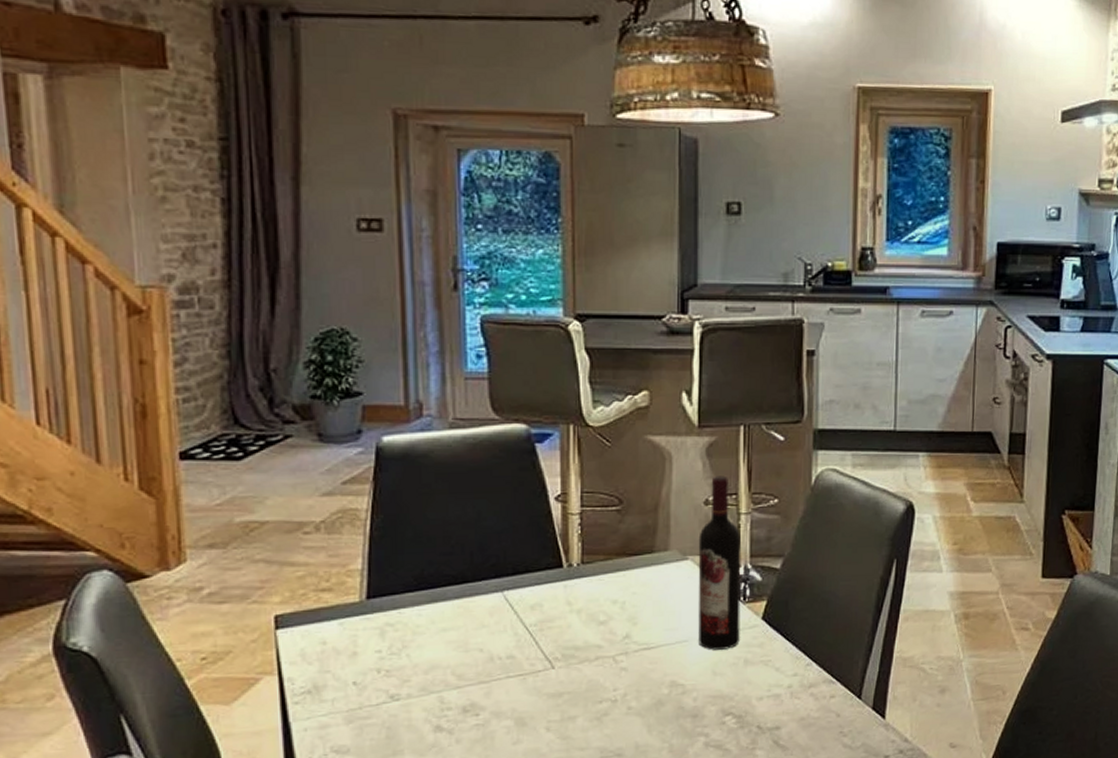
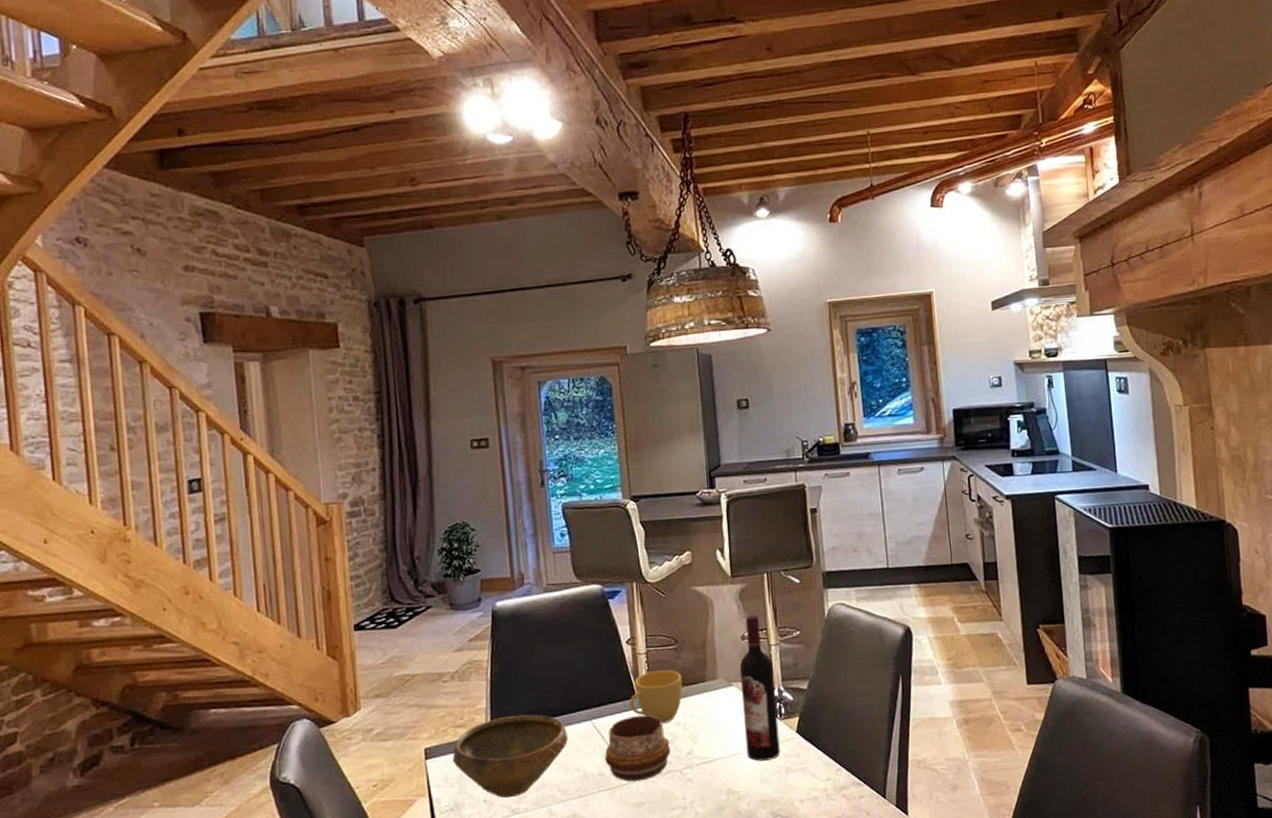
bowl: none [313,580,470,681] -> present [452,714,568,798]
decorative bowl: none [517,589,602,668] -> present [605,715,670,782]
cup: none [553,535,624,601] -> present [629,670,683,724]

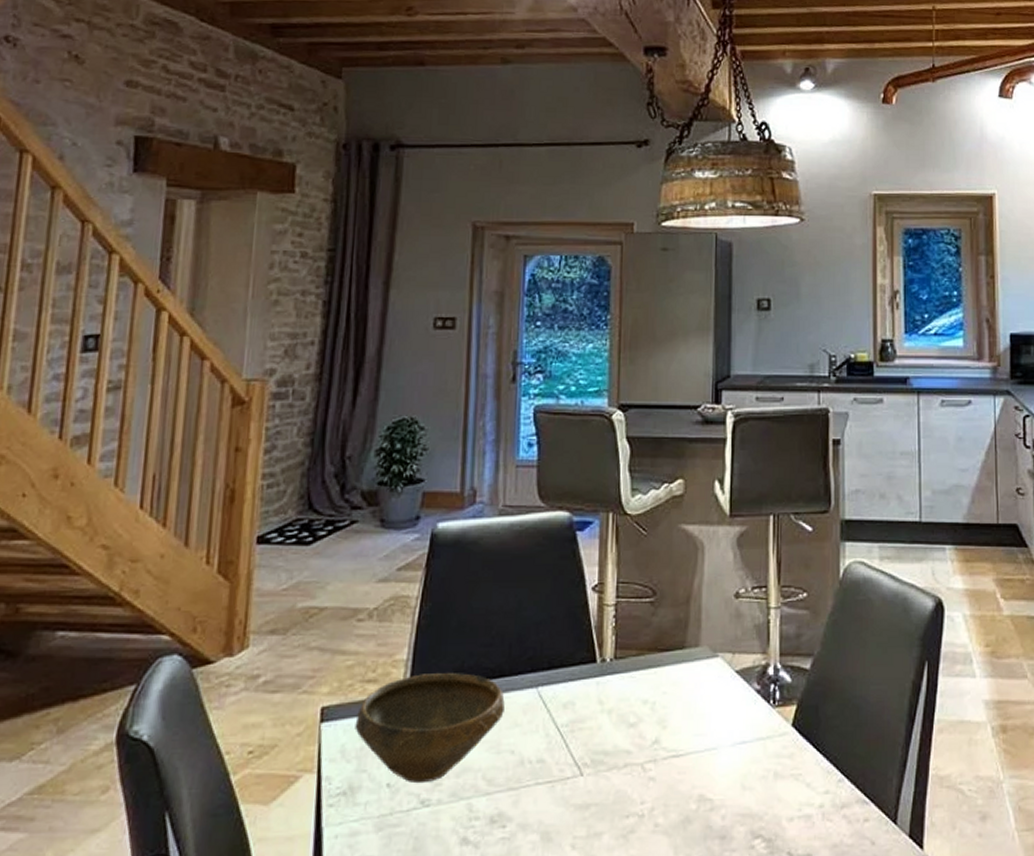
decorative bowl: present [605,715,670,782] -> none [548,686,632,775]
cup: present [629,670,683,724] -> none [587,629,657,700]
wine bottle: present [739,615,780,761] -> none [727,567,771,760]

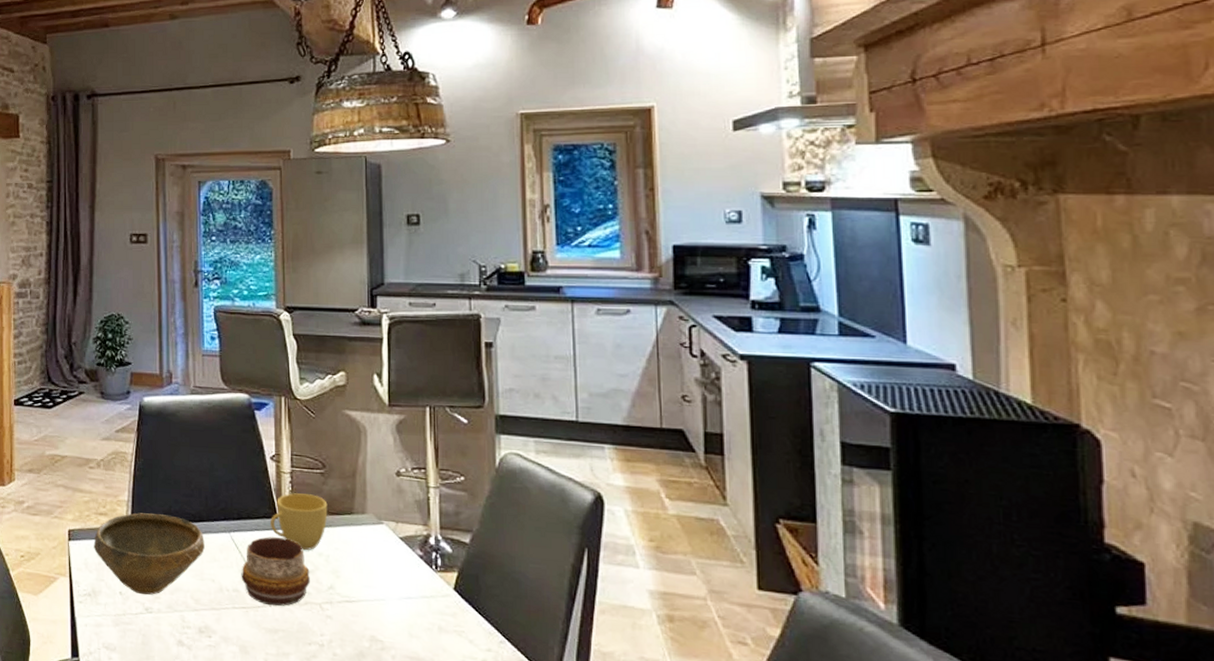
decorative bowl: none [548,686,632,775] -> present [241,537,310,607]
cup: none [587,629,657,700] -> present [269,493,328,551]

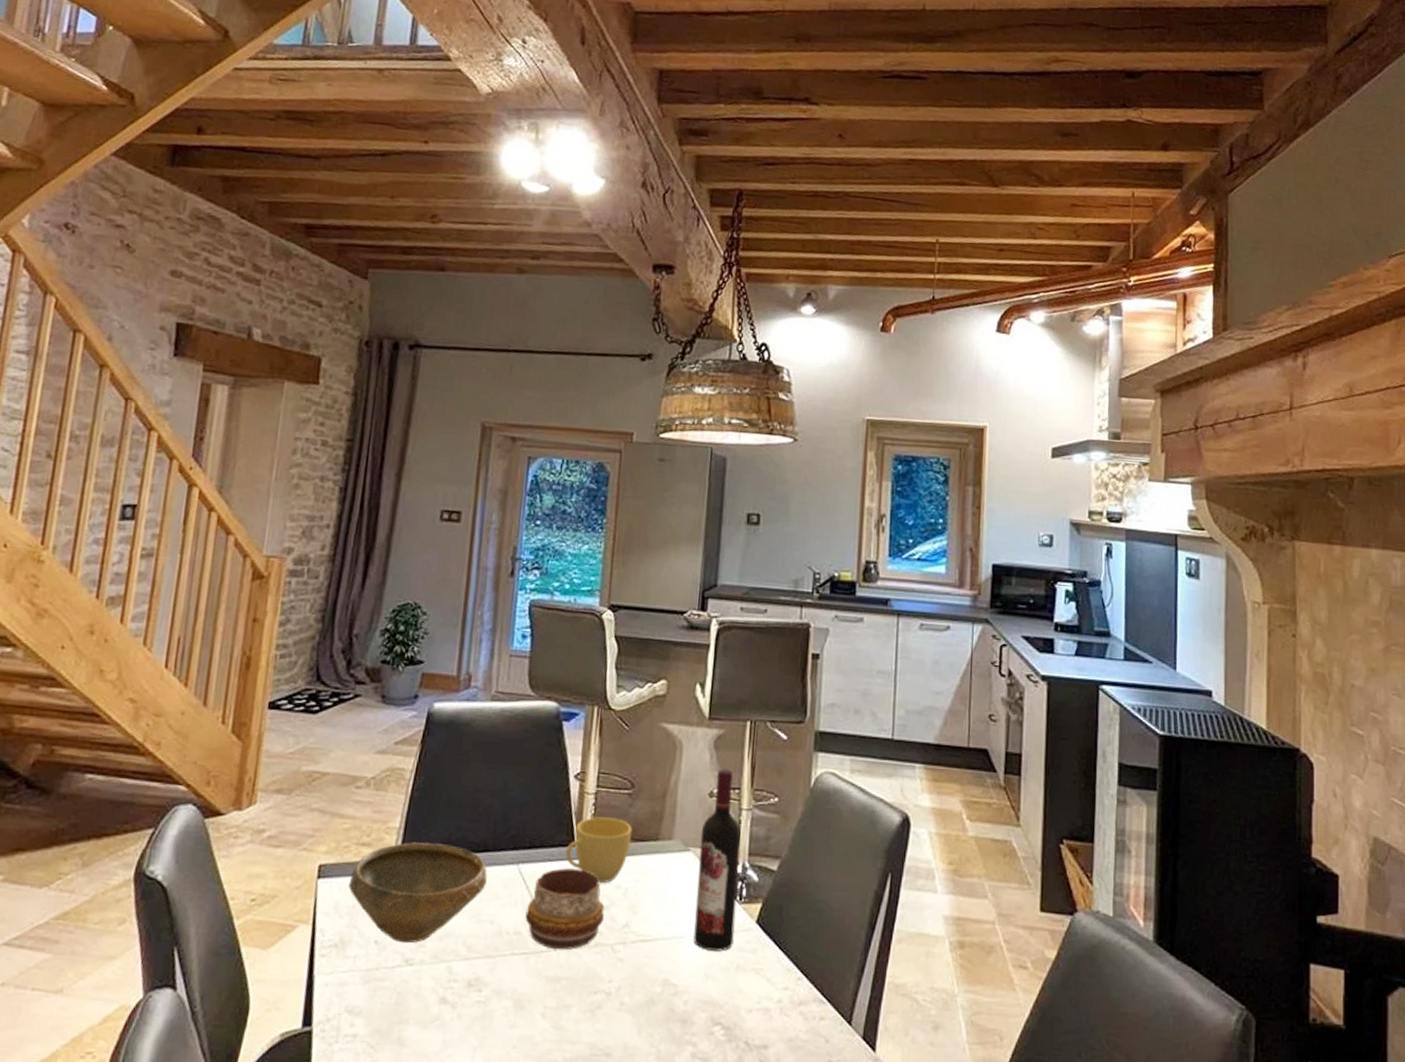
wine bottle: none [392,450,433,614] -> present [693,768,741,952]

